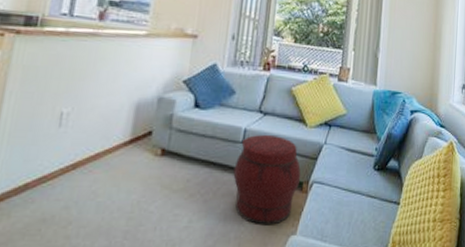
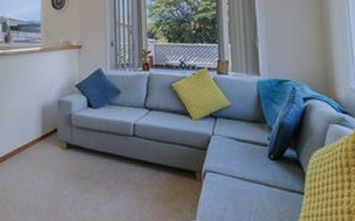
ottoman: present [233,134,301,226] -> none [129,128,193,210]

